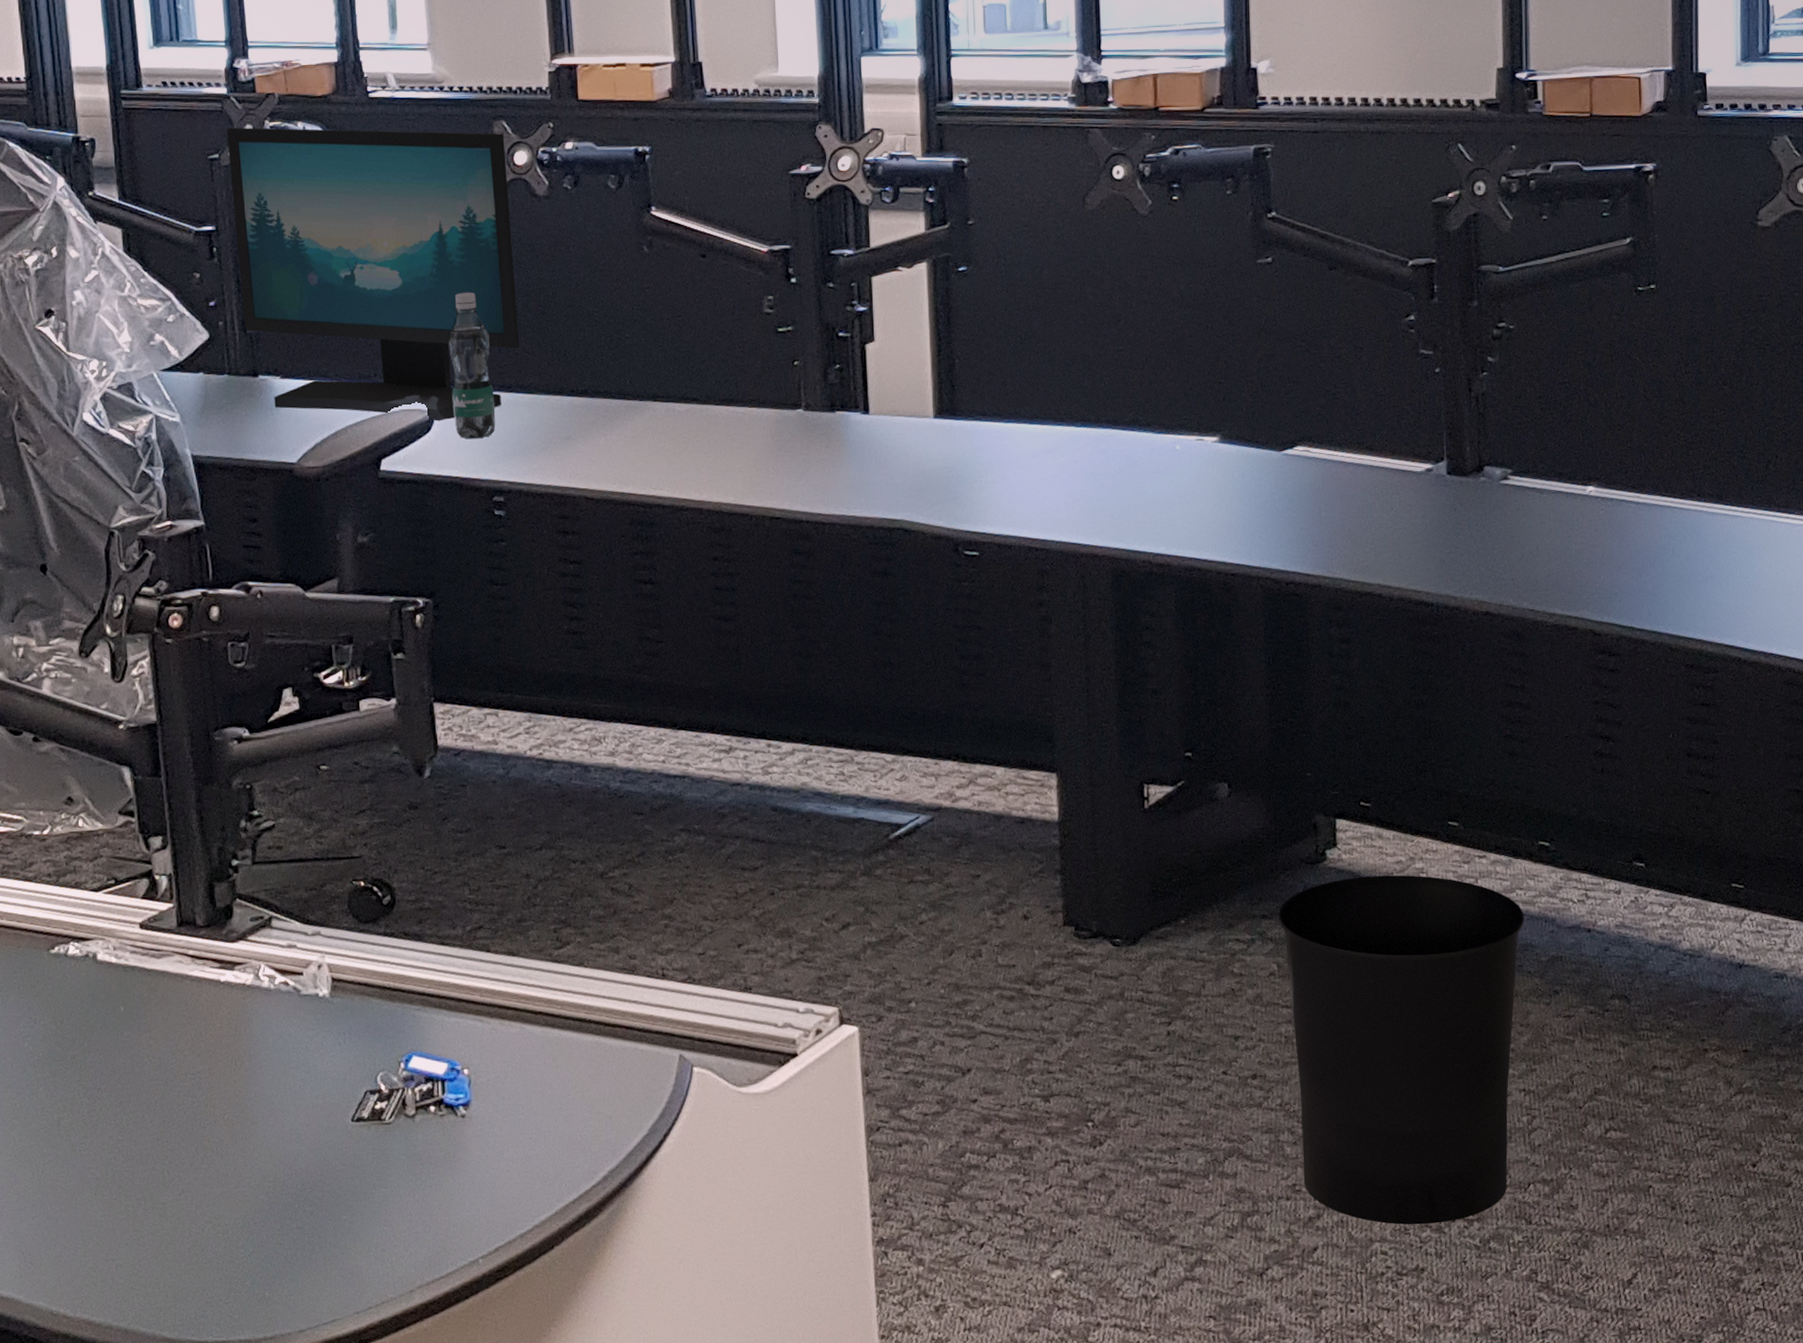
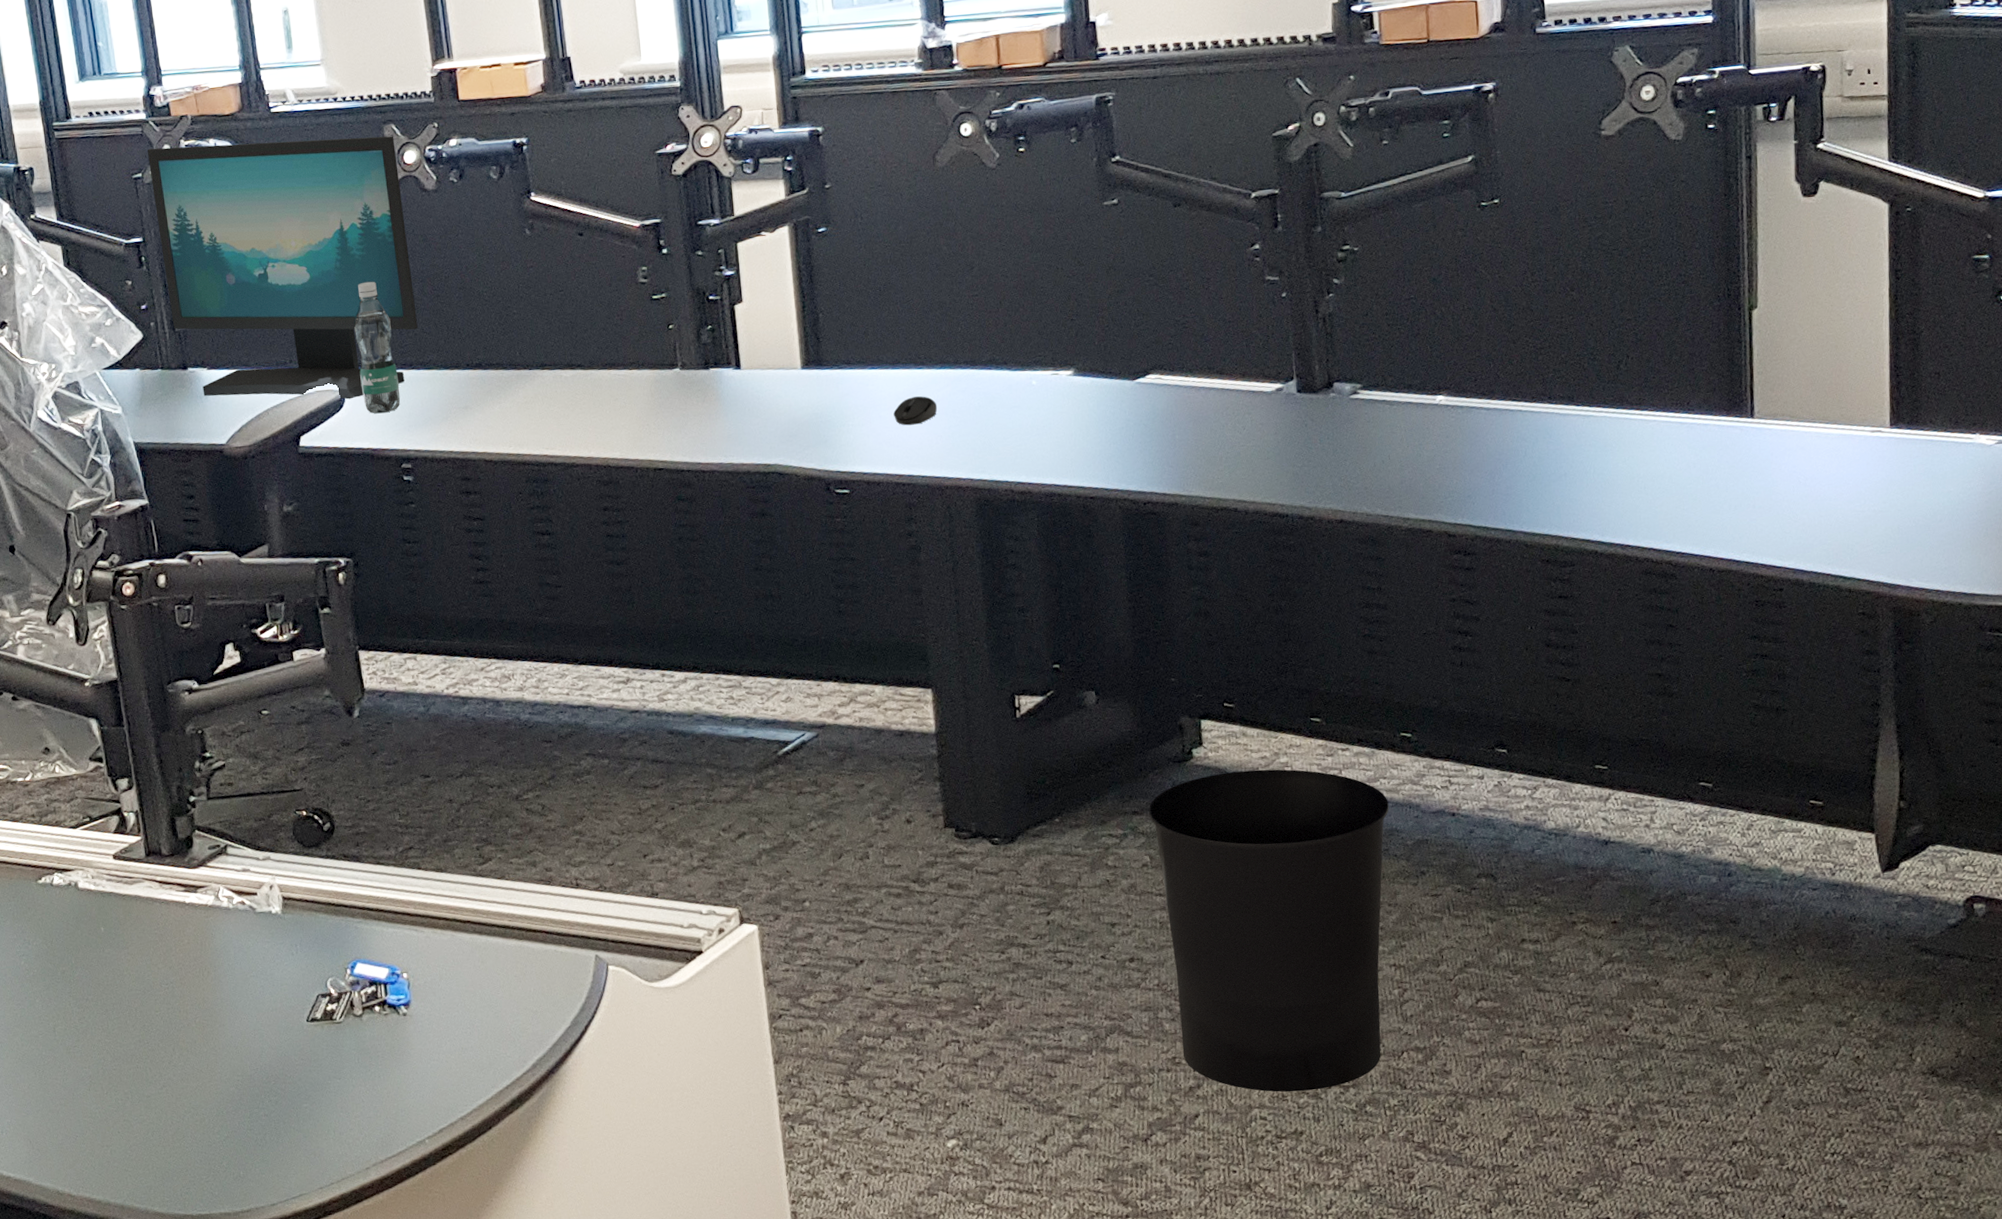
computer mouse: none [1029,455,1076,486] -> present [893,396,938,426]

